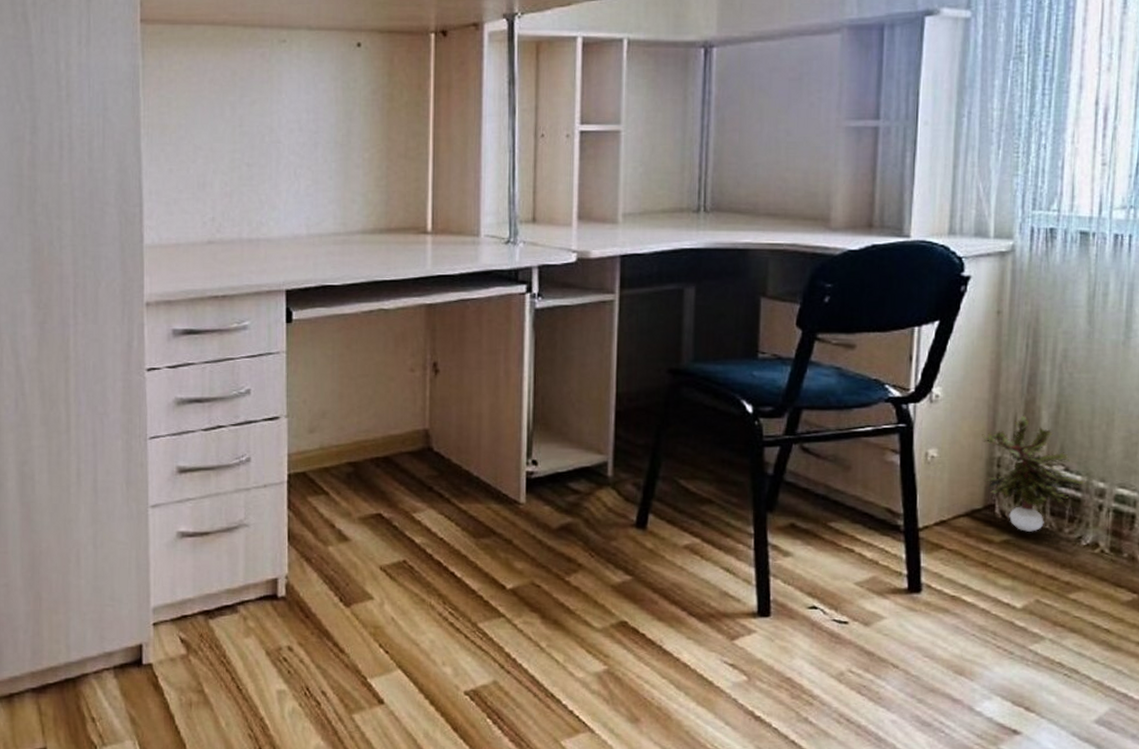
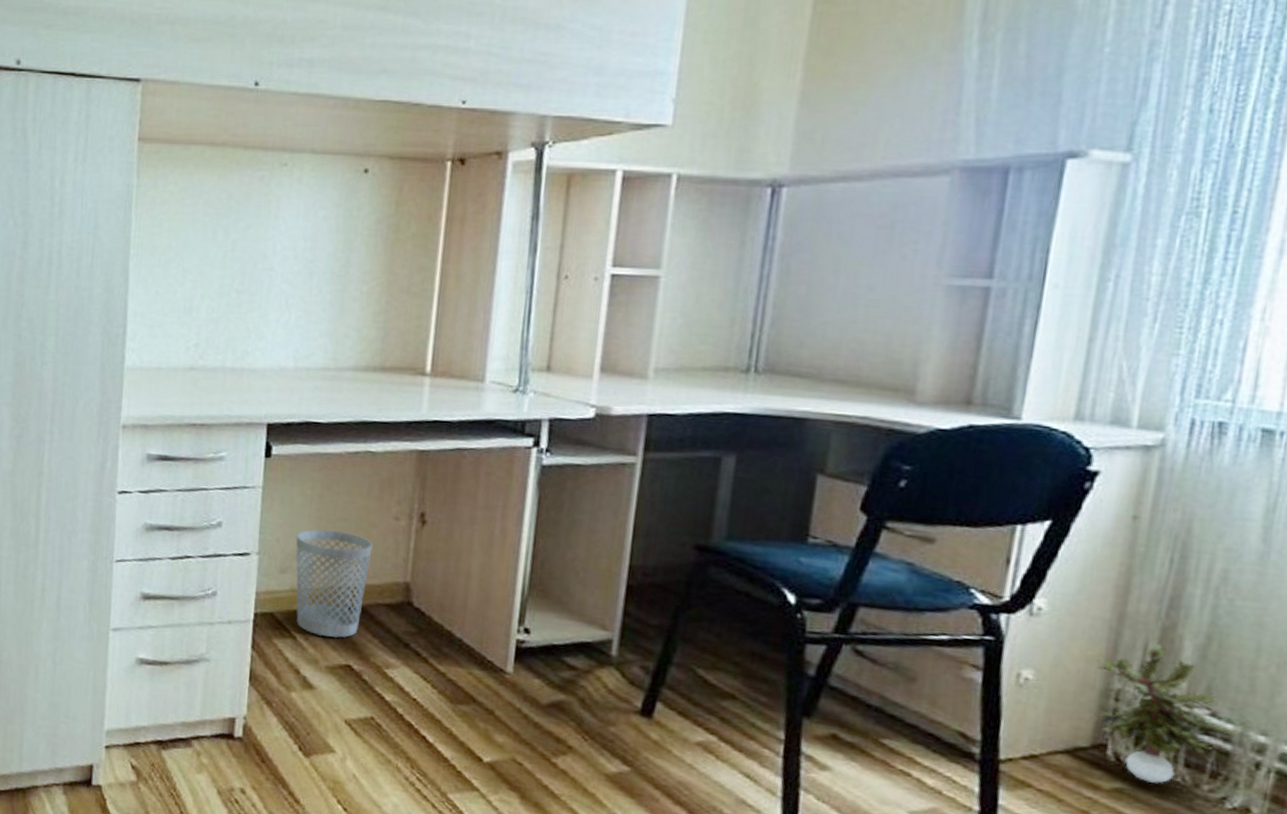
wastebasket: none [321,387,392,489] -> present [295,529,373,638]

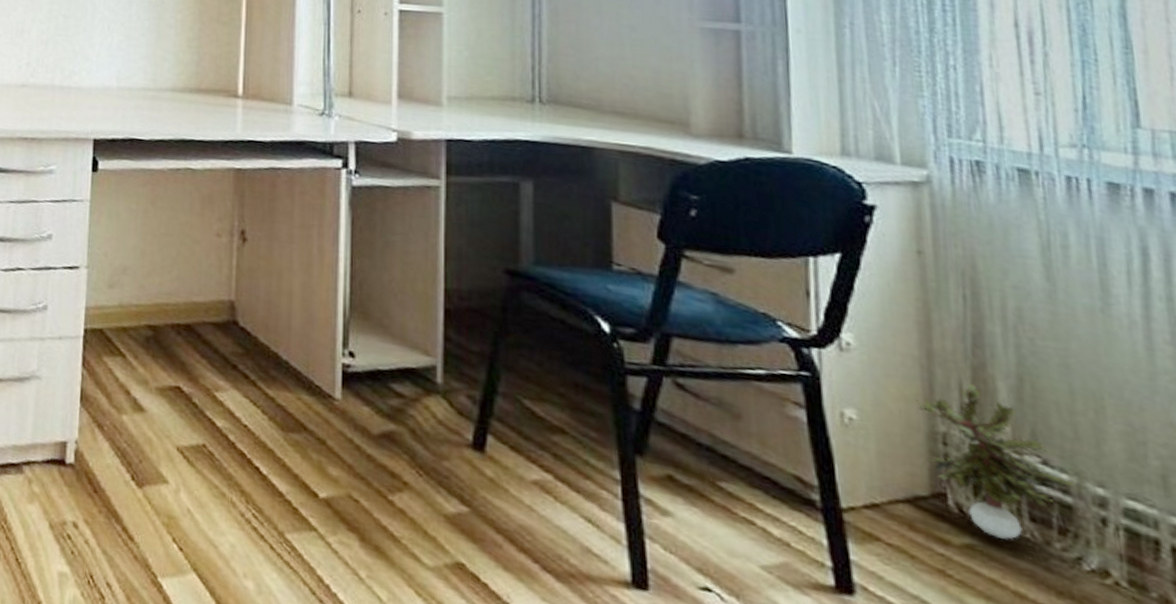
wastebasket: present [295,529,373,638] -> none [122,244,197,357]

